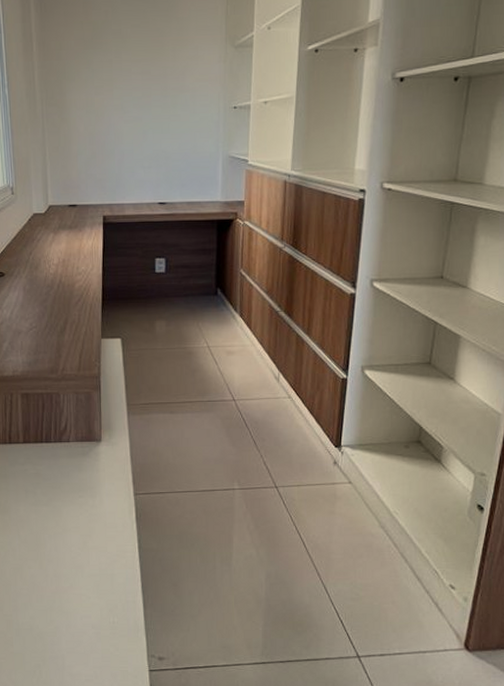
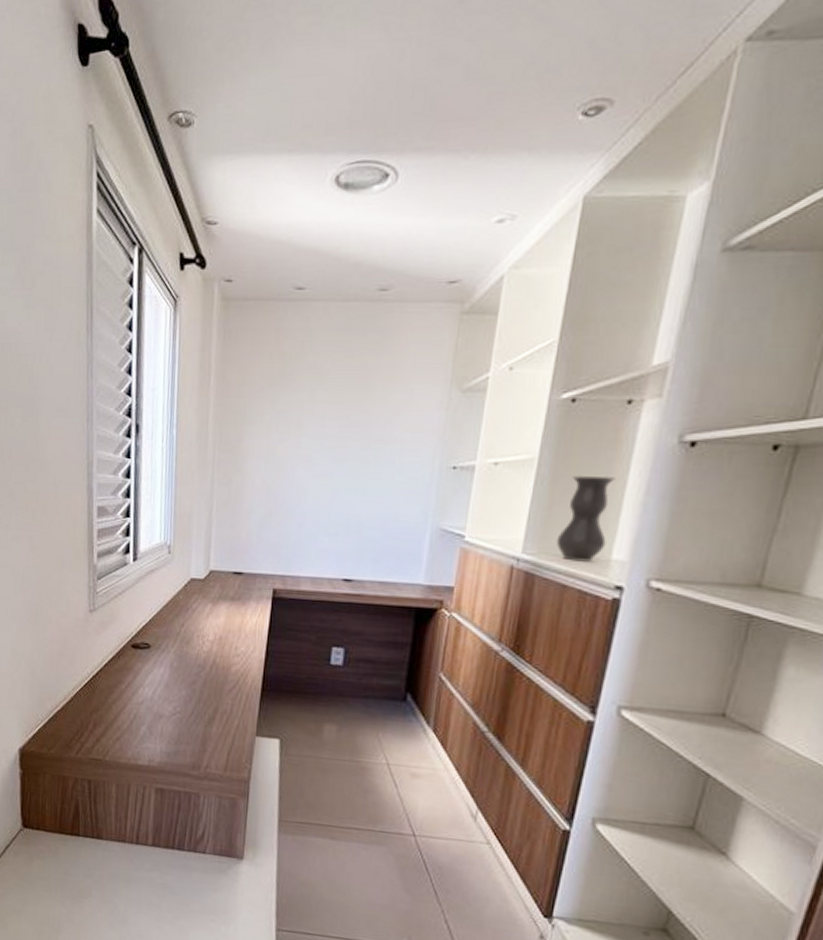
vase: none [315,107,352,173] -> present [556,476,616,562]

